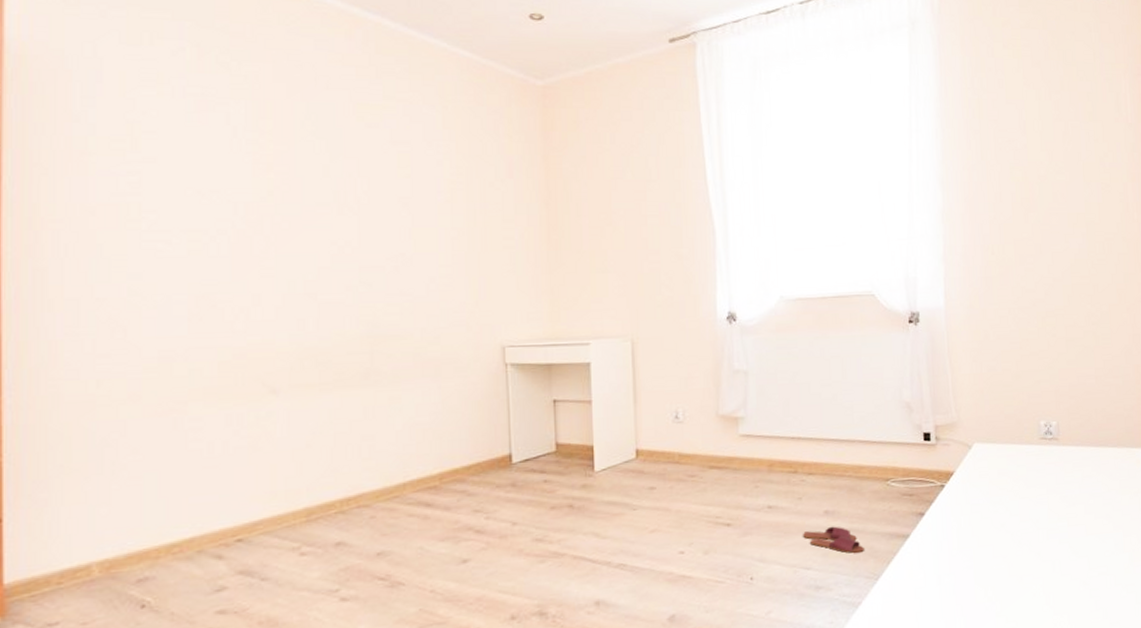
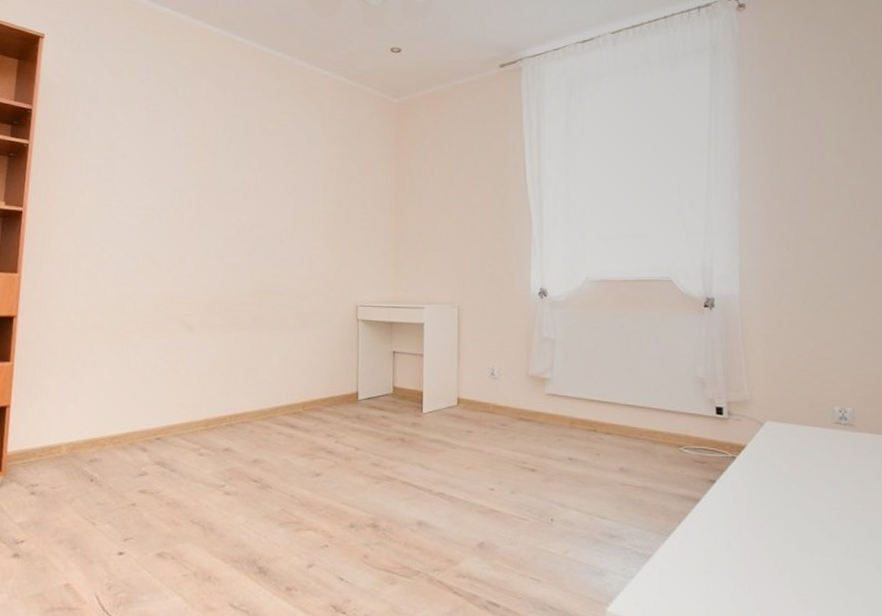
slippers: present [803,526,864,553] -> none [600,482,656,509]

